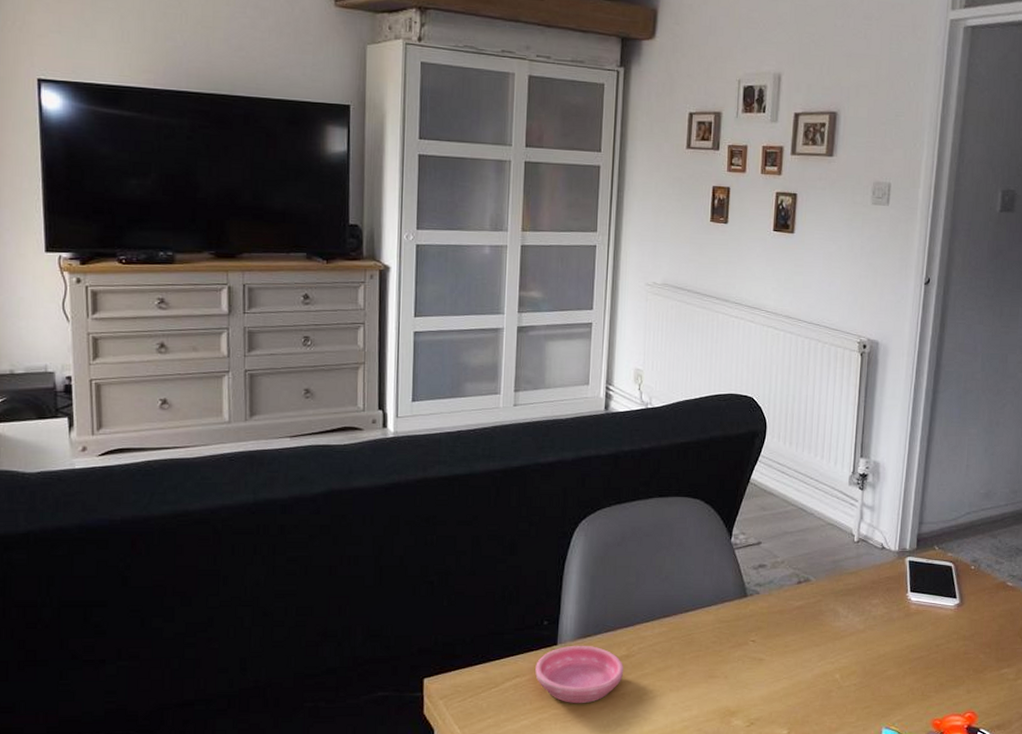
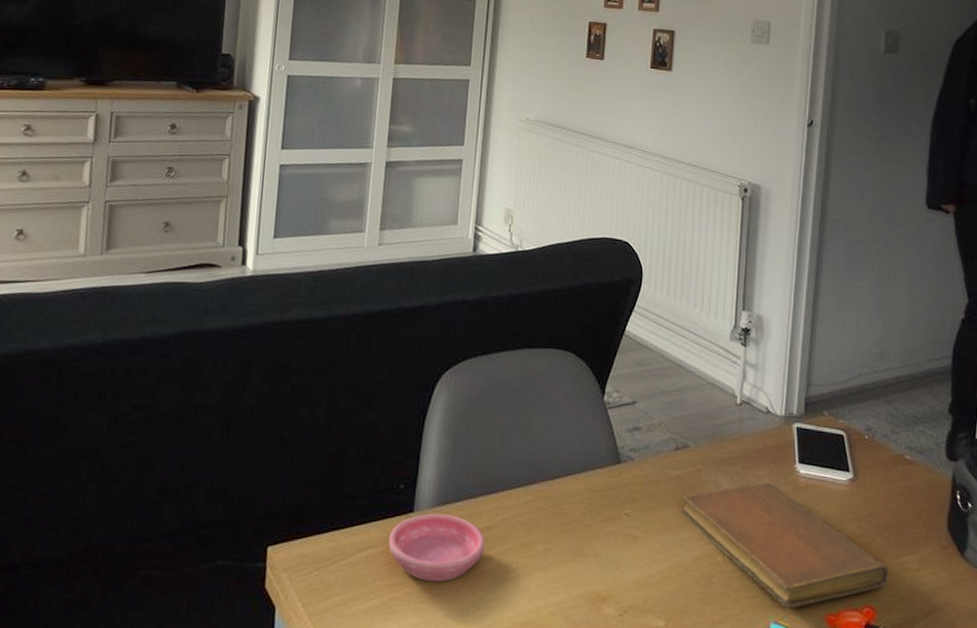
notebook: none [803,609,989,716] -> present [681,482,889,609]

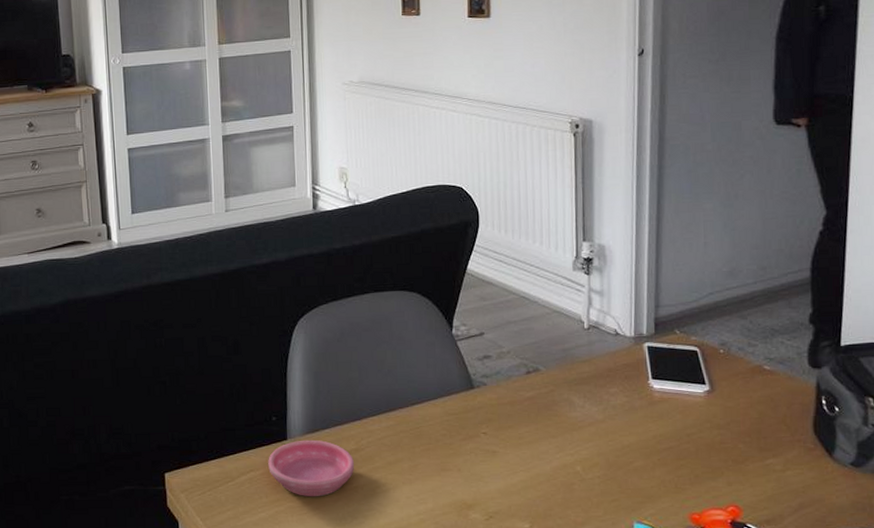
notebook: present [681,482,889,609] -> none [536,398,753,510]

